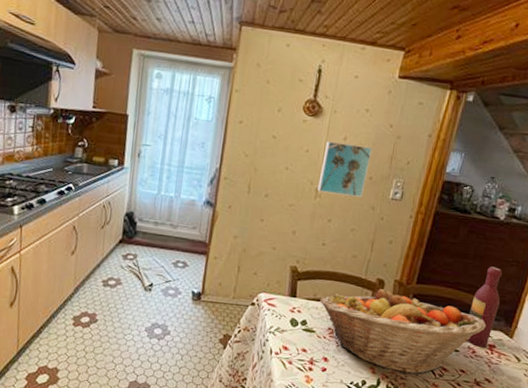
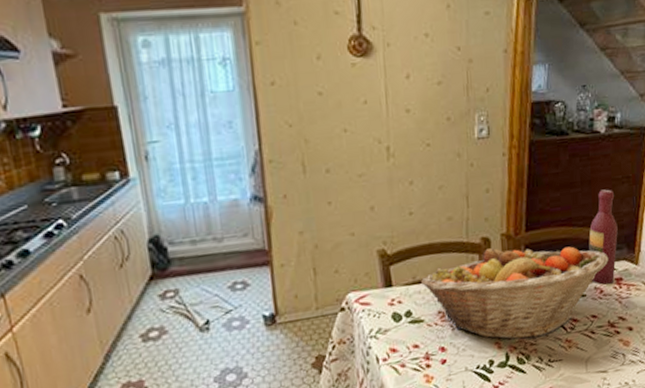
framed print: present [317,141,373,197] -> none [386,80,444,151]

